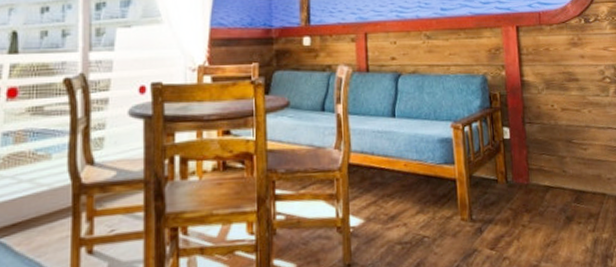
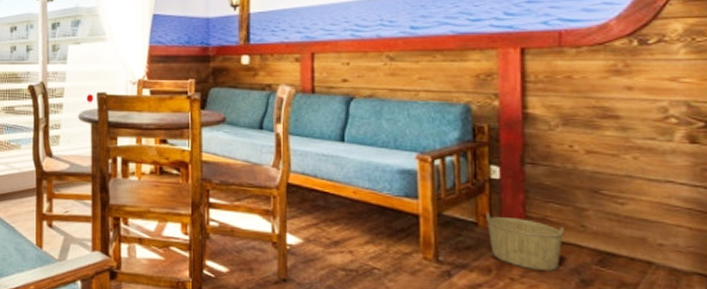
basket: none [503,170,553,215] -> present [486,213,564,271]

